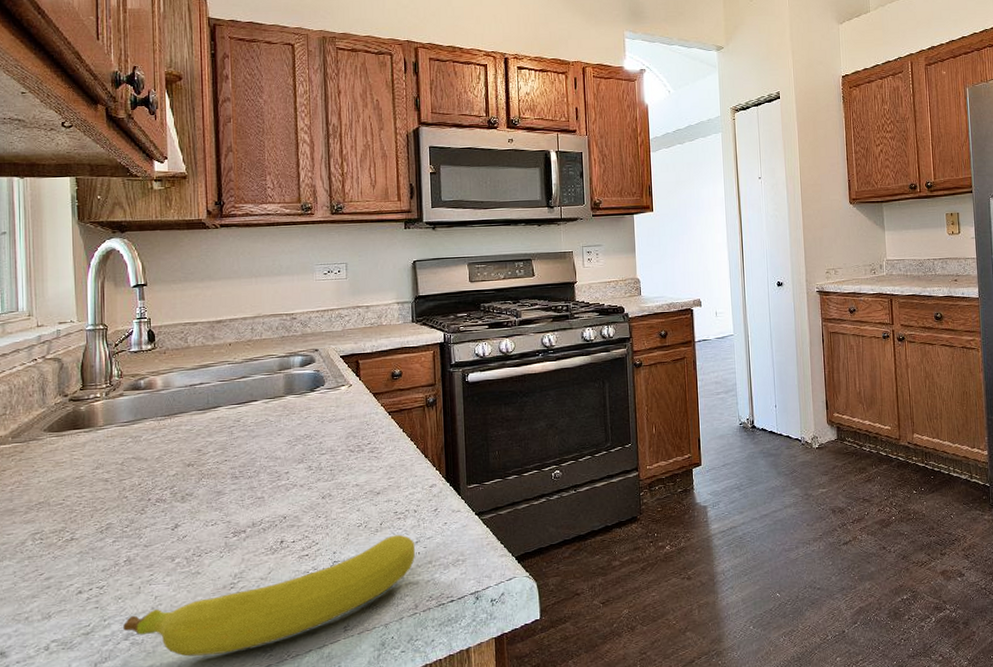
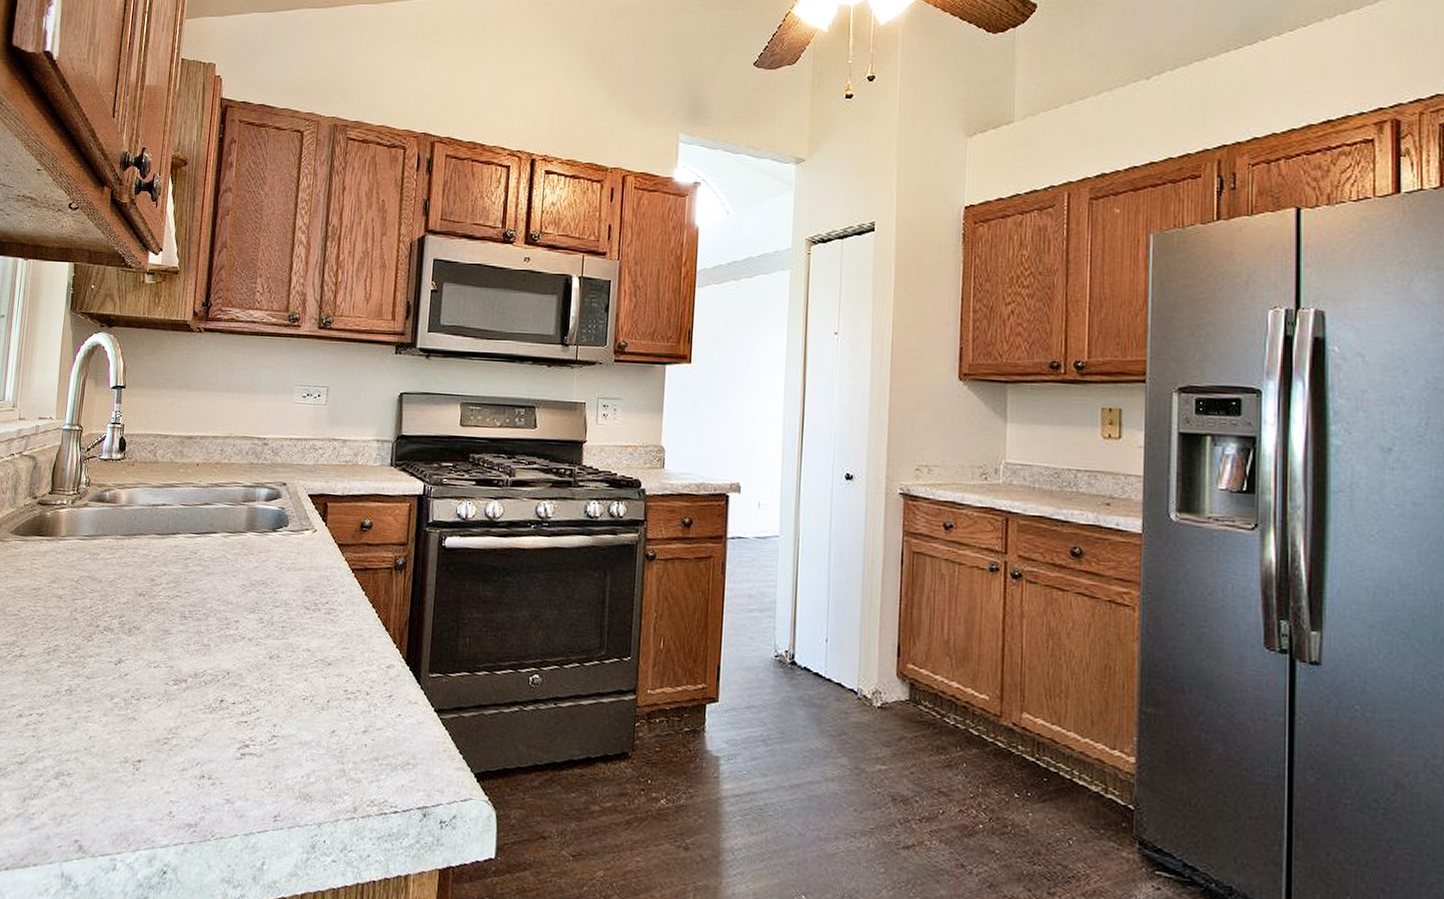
fruit: present [123,534,416,657] -> none [55,717,363,818]

